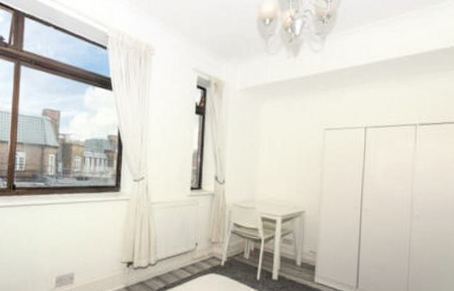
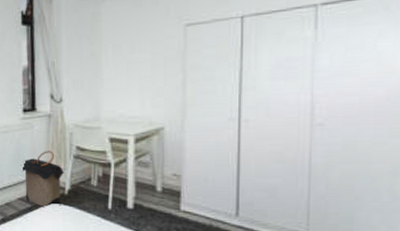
laundry hamper: none [184,225,223,277] -> present [20,151,65,208]

